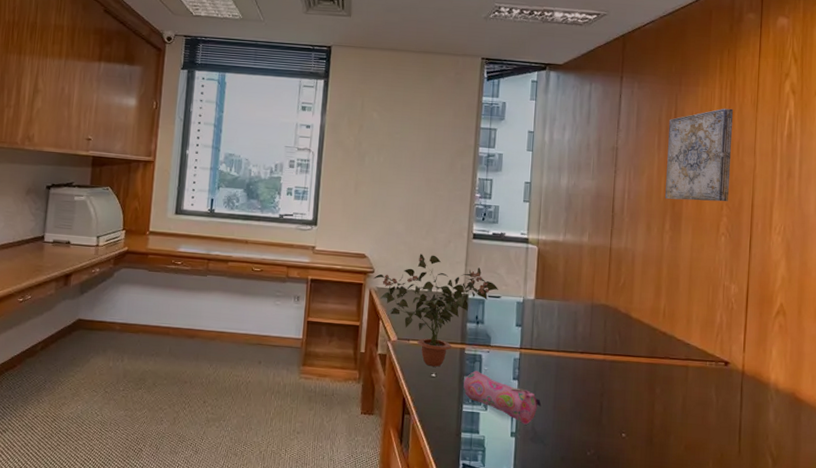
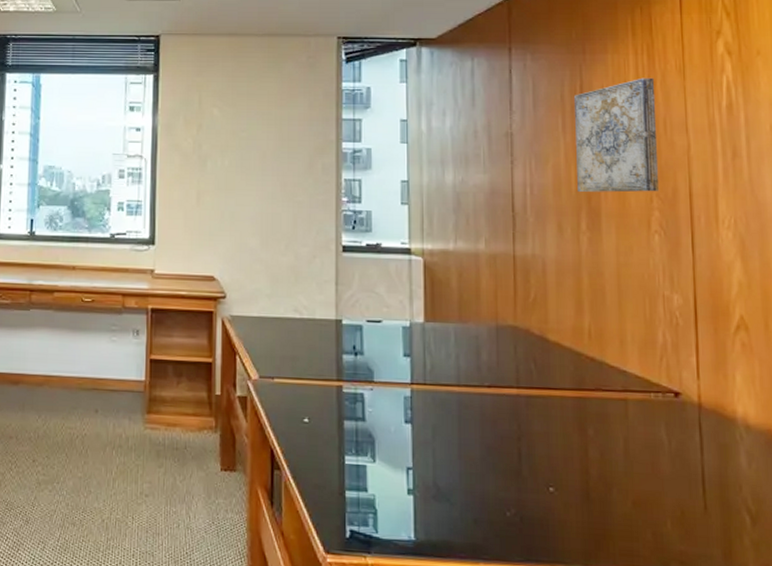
potted plant: present [373,254,499,367] -> none [226,273,379,410]
pencil case: present [463,370,542,425] -> none [344,413,444,479]

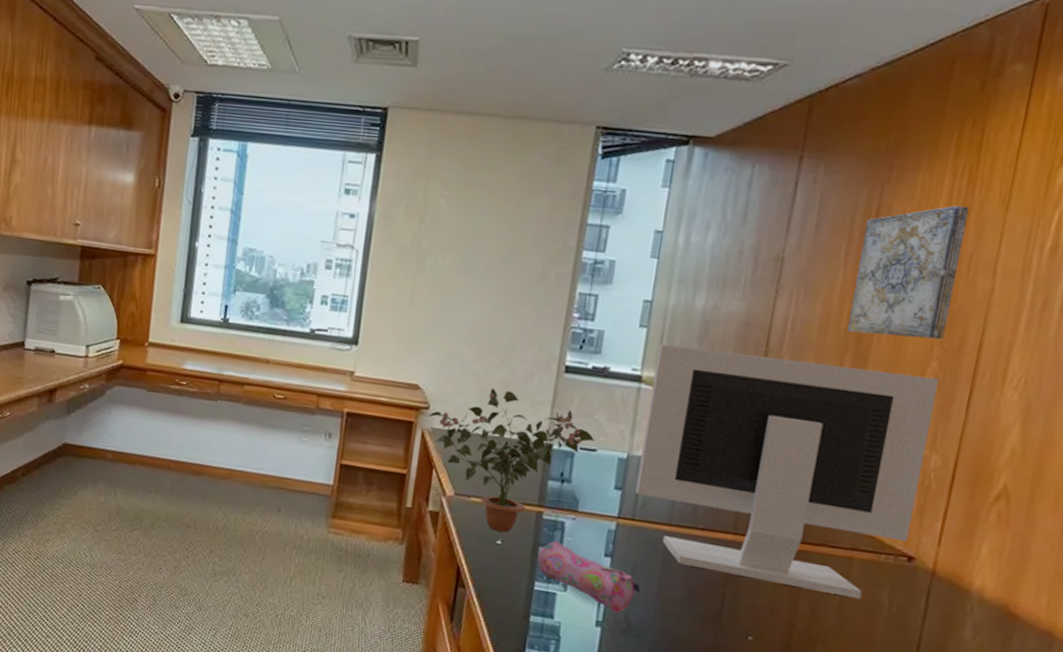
potted plant: none [226,273,379,410] -> present [428,388,596,533]
pencil case: none [344,413,444,479] -> present [537,541,641,614]
computer monitor: none [421,217,670,439] -> present [635,343,938,600]

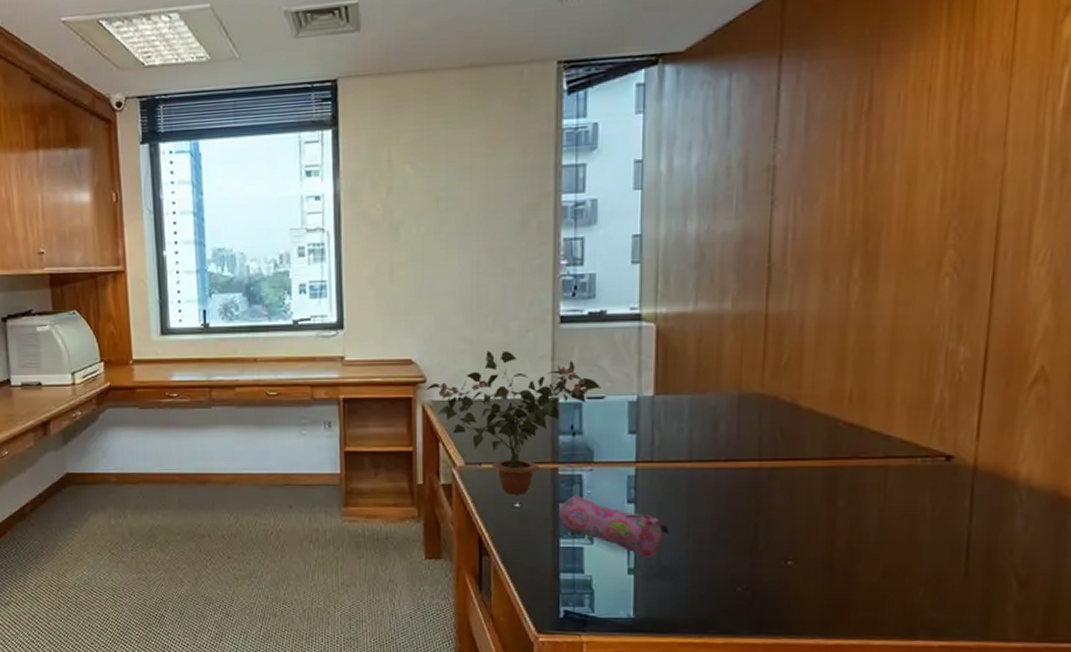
computer monitor: present [635,343,938,600] -> none [650,267,957,507]
wall art: present [847,205,970,341] -> none [853,78,970,232]

